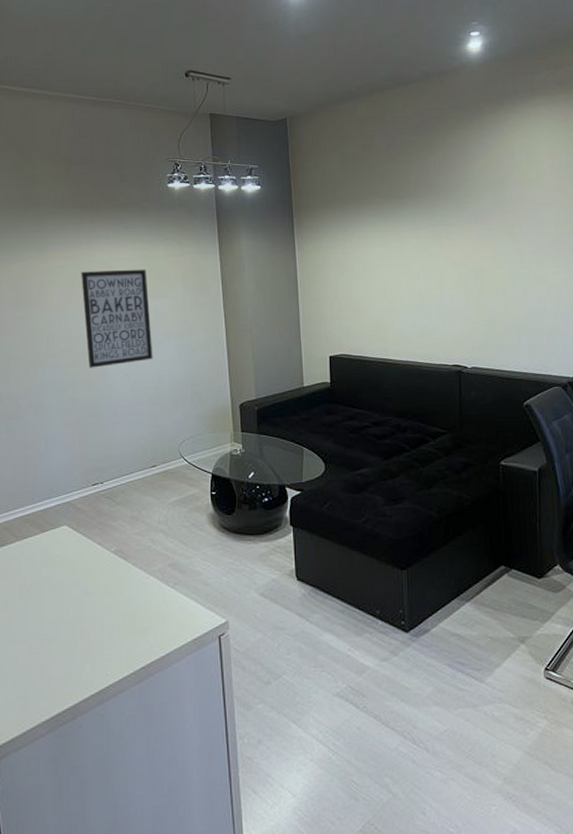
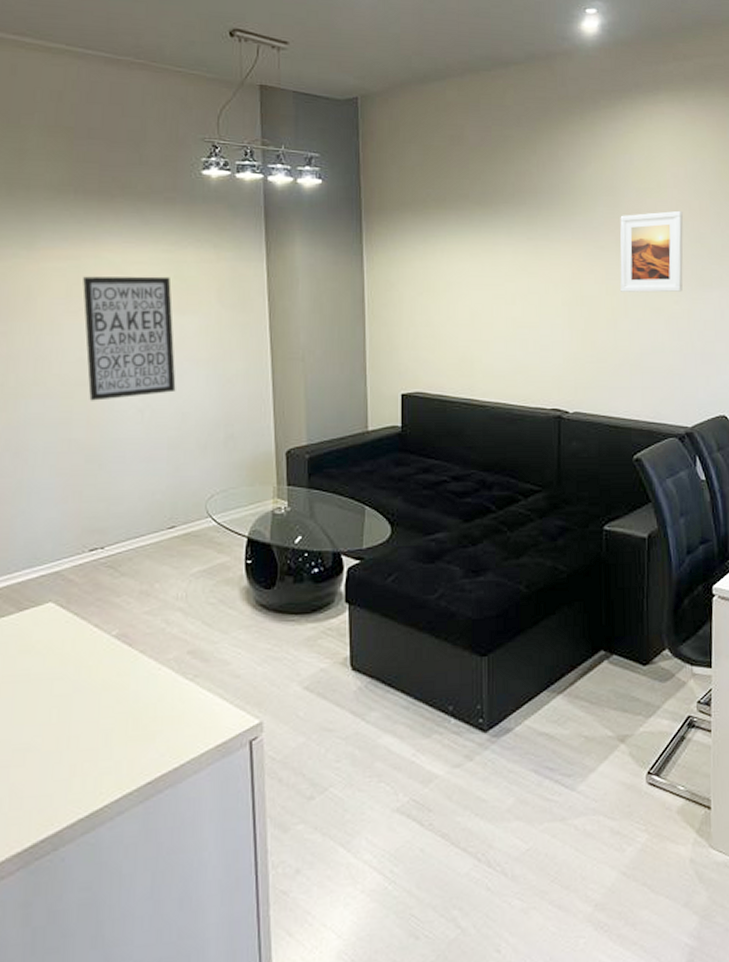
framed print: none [505,195,561,266] -> present [620,210,683,293]

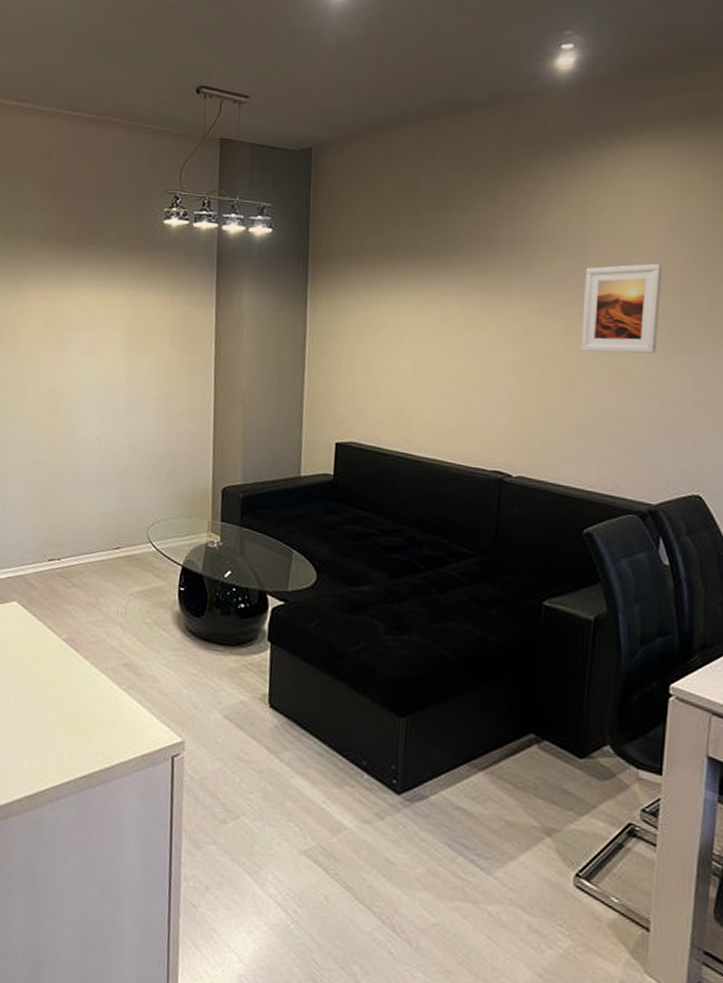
wall art: present [83,276,176,401] -> none [56,315,131,428]

